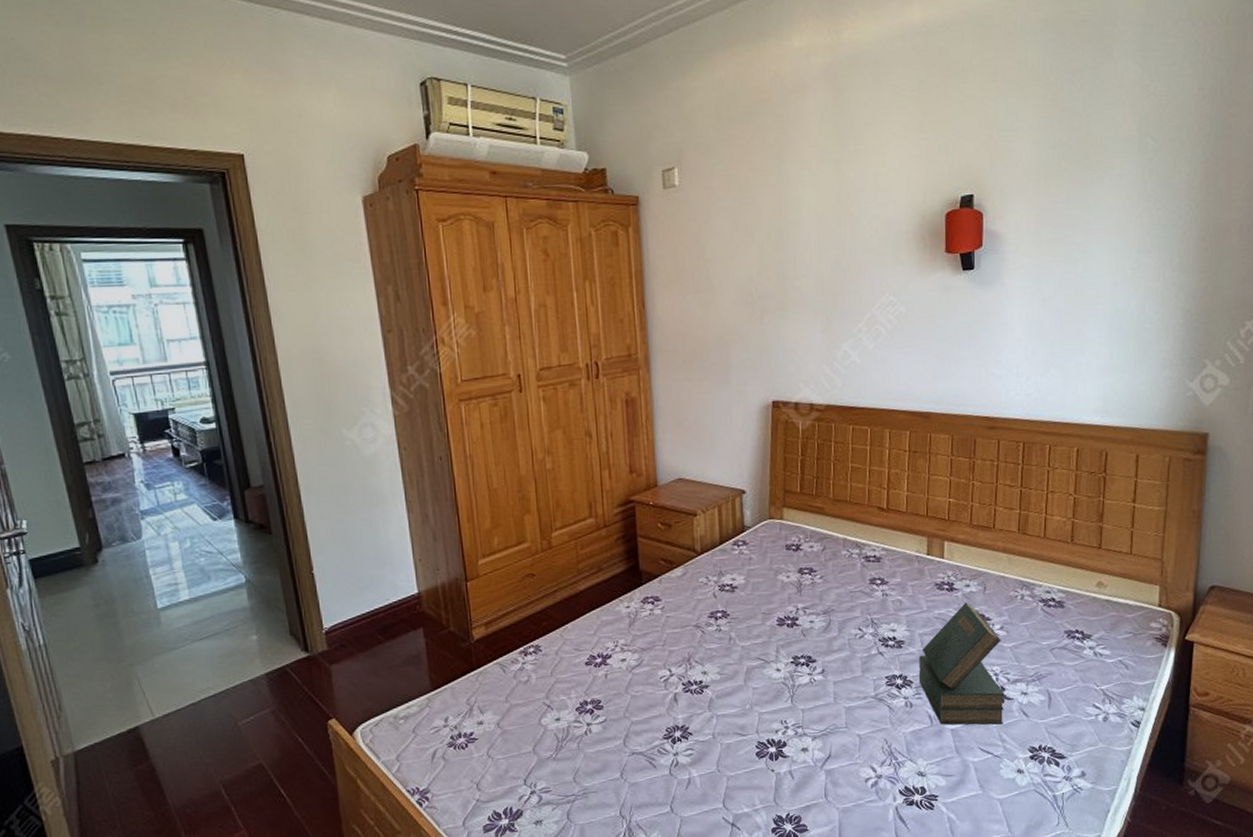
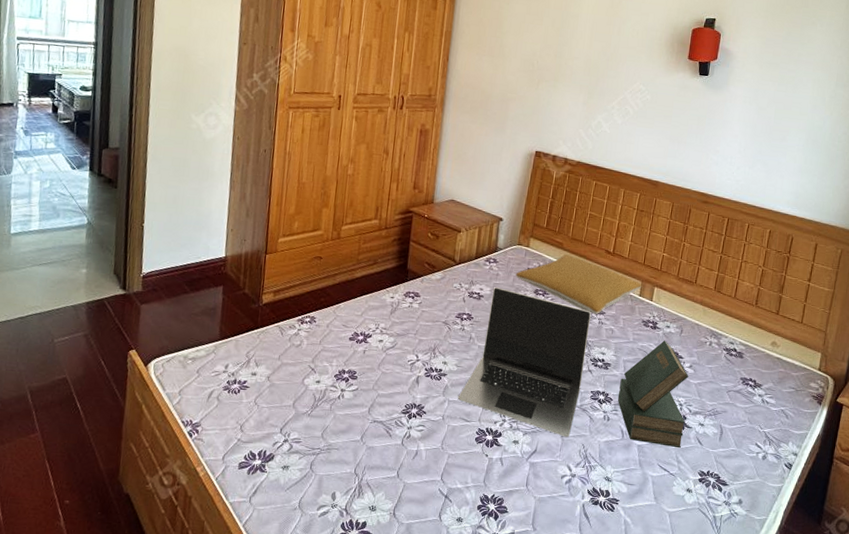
laptop: none [728,574,873,735] -> present [458,287,591,438]
pillow: none [772,519,929,585] -> present [515,254,642,314]

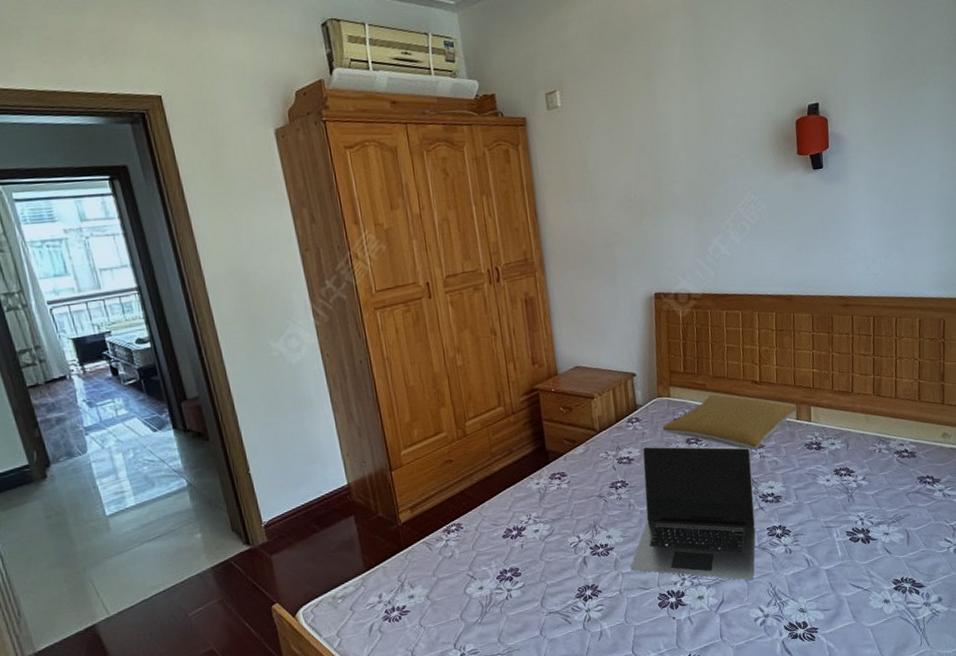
book: present [617,340,689,447] -> none [795,458,870,567]

